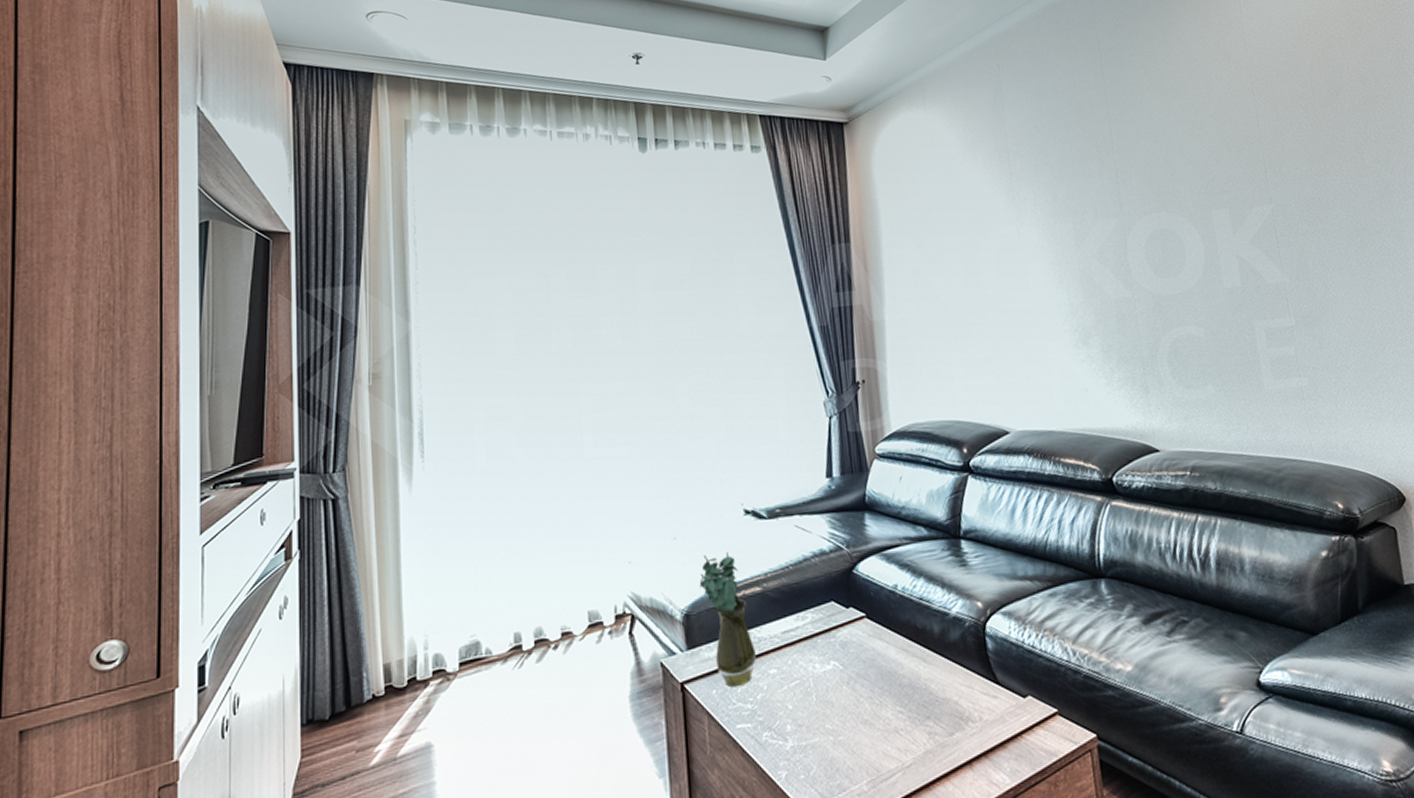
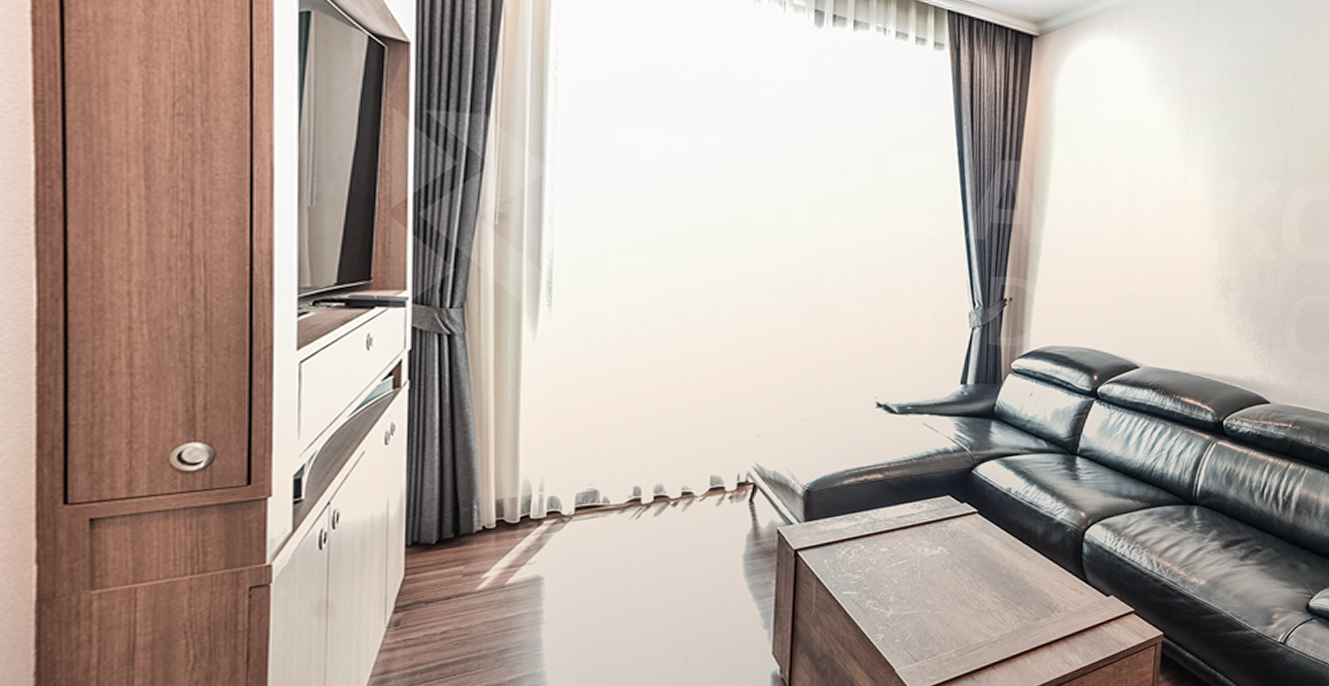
vase: present [699,551,756,688] -> none [823,439,870,559]

